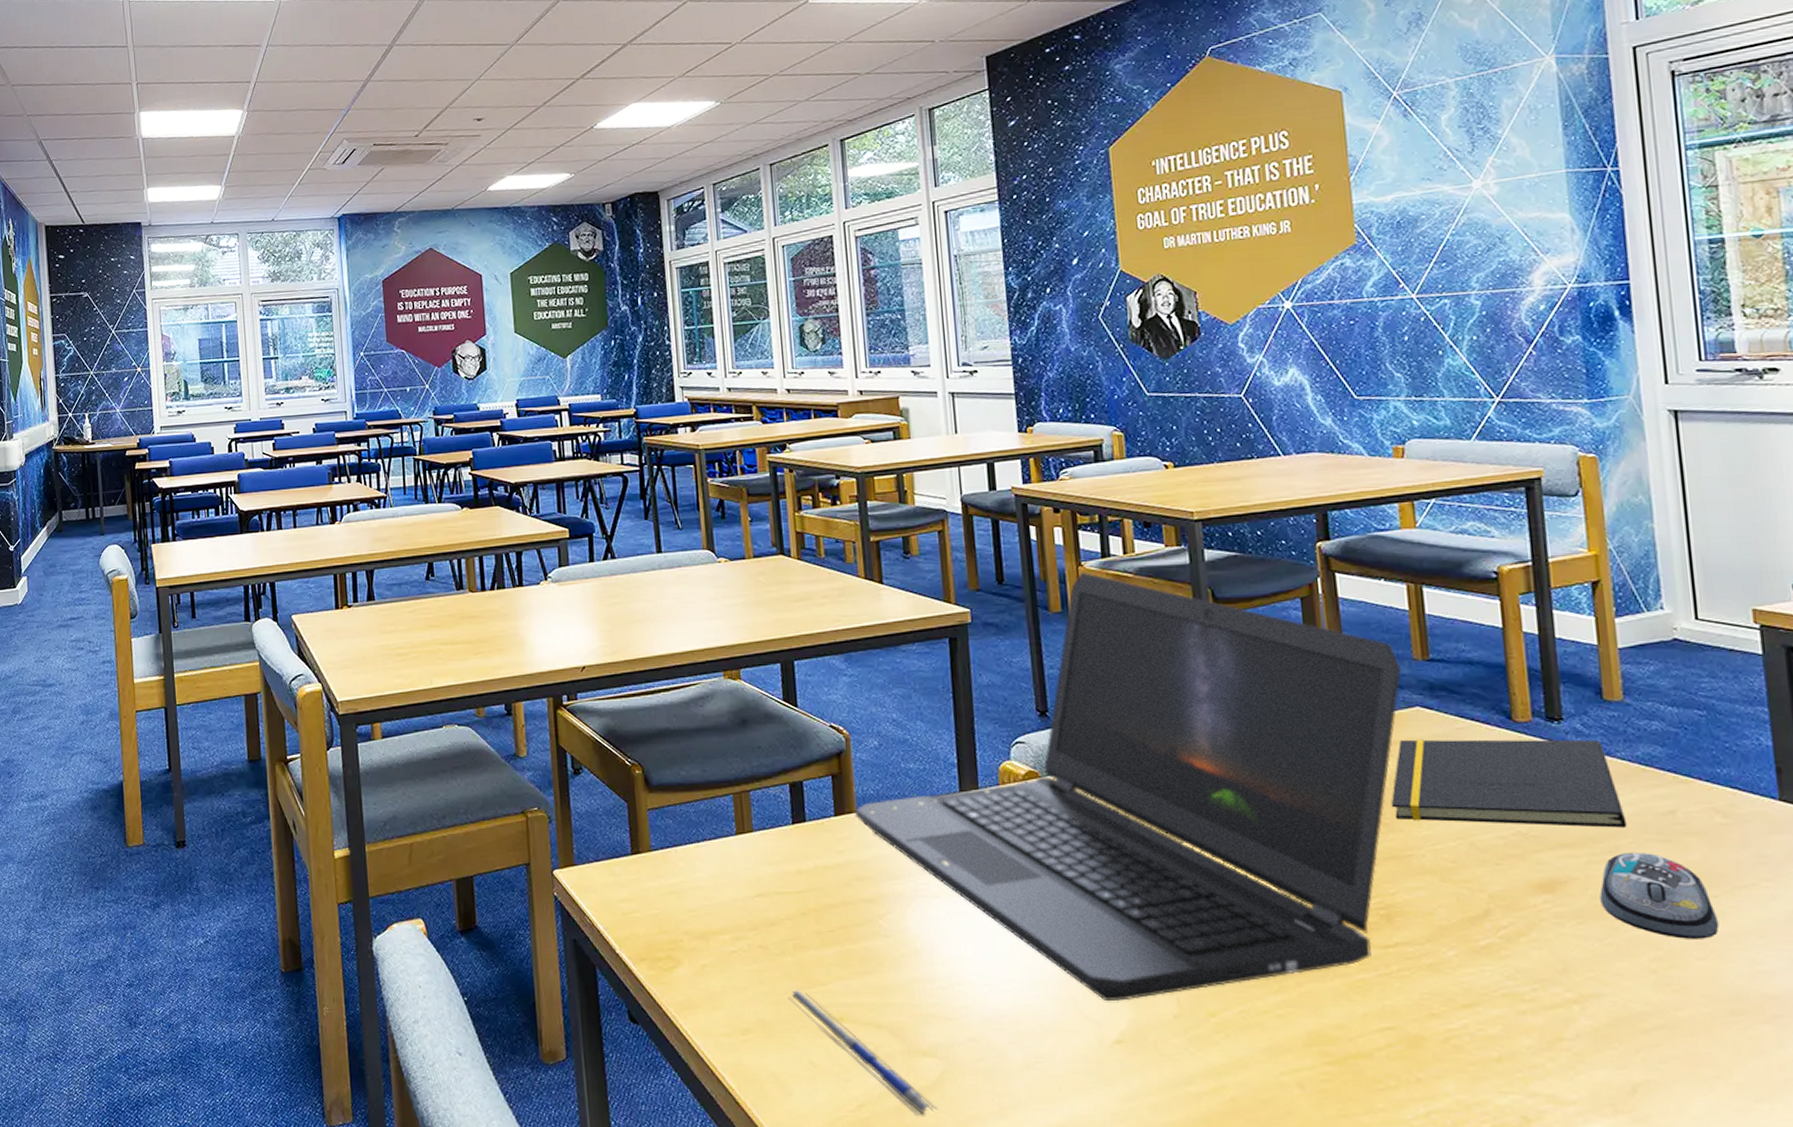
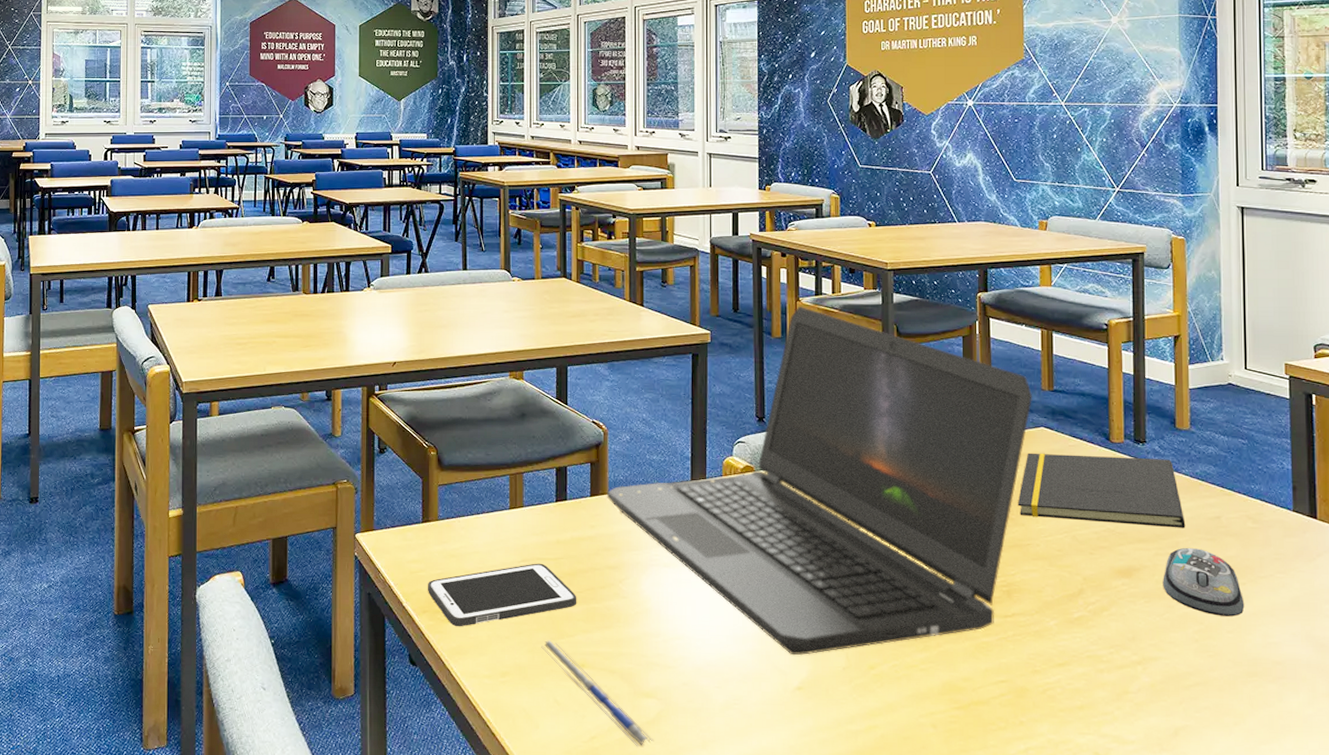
cell phone: none [643,898,829,977] -> present [427,563,577,627]

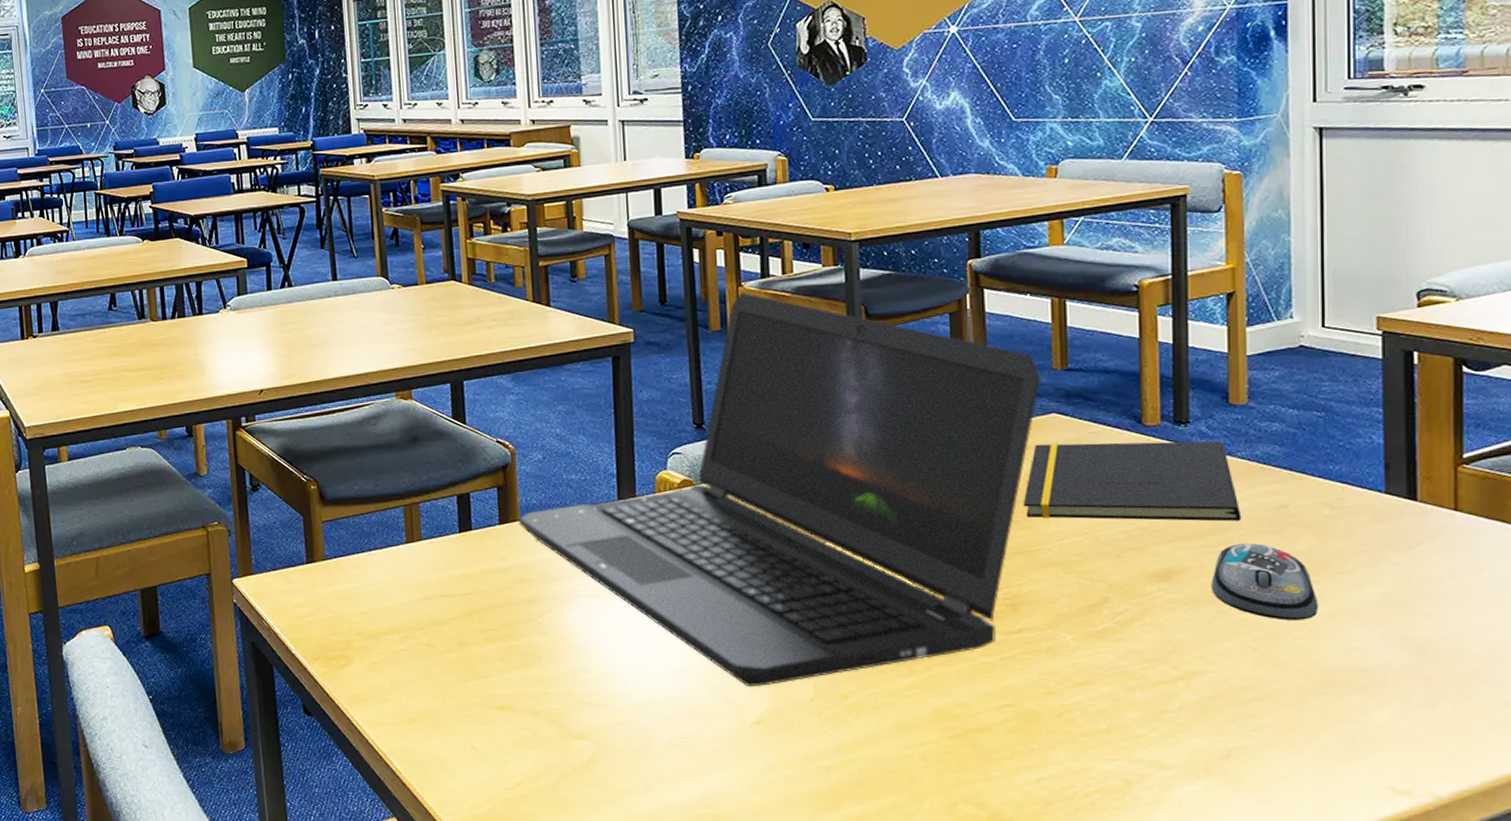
cell phone: present [427,563,577,627] -> none [317,600,491,673]
pen: present [541,639,654,747] -> none [452,682,589,793]

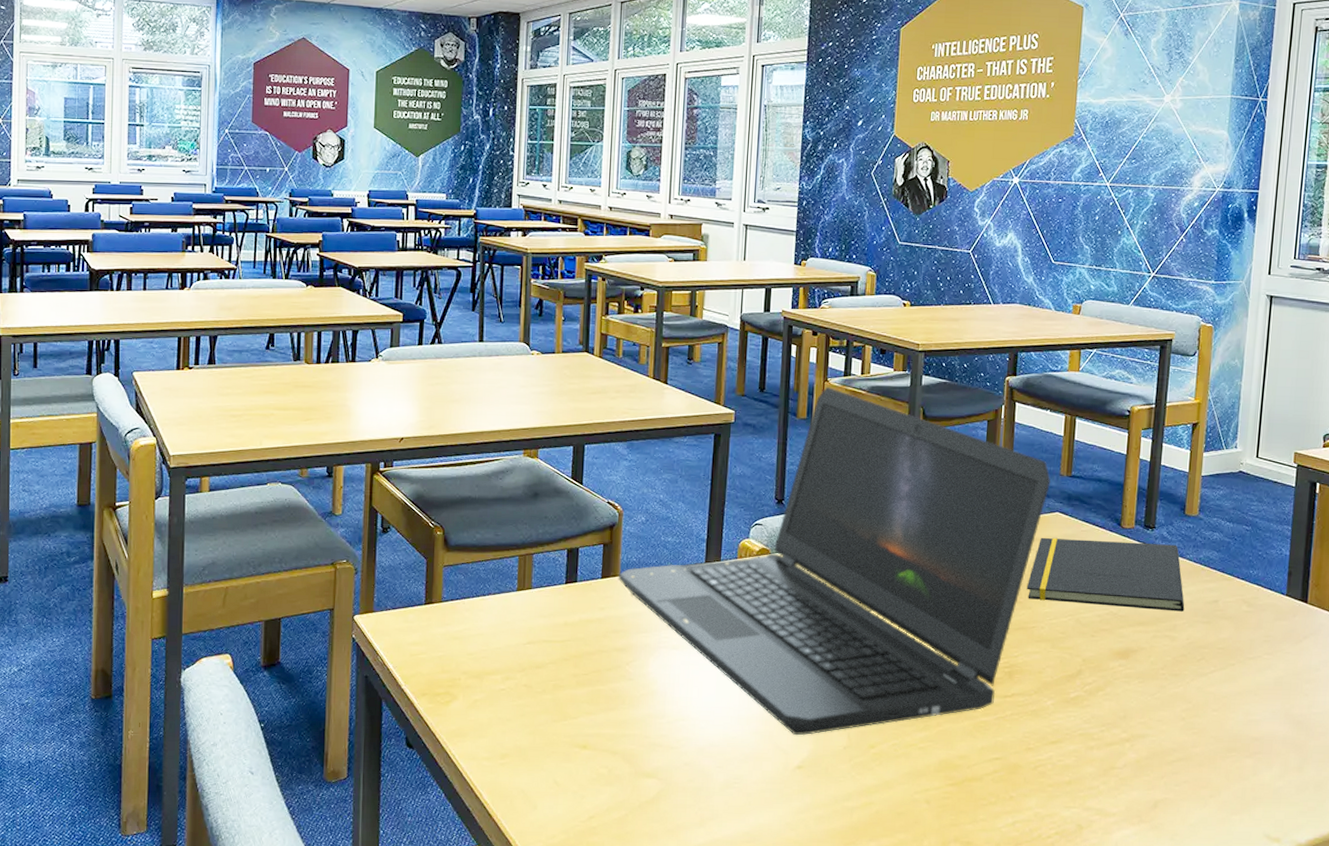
computer mouse: present [1211,543,1319,620] -> none [1157,631,1232,696]

